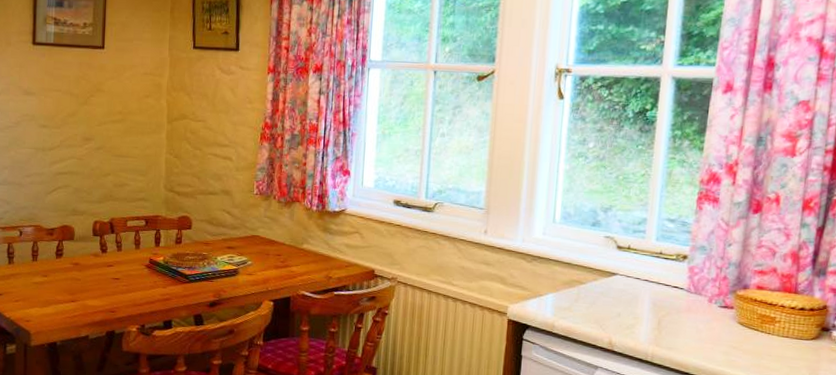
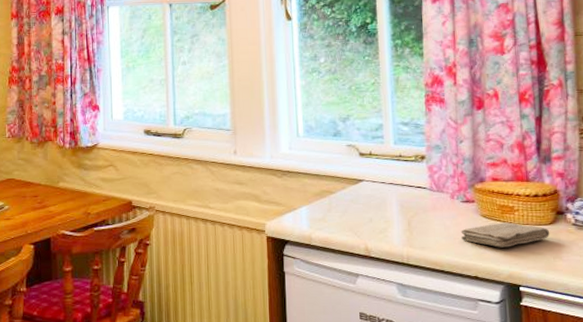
washcloth: none [713,332,811,358] -> present [461,222,550,248]

